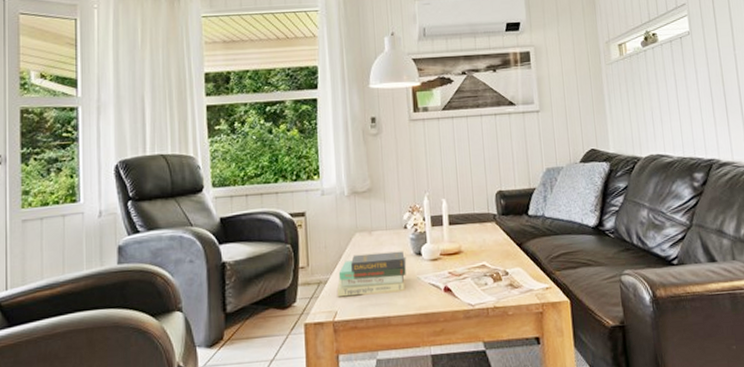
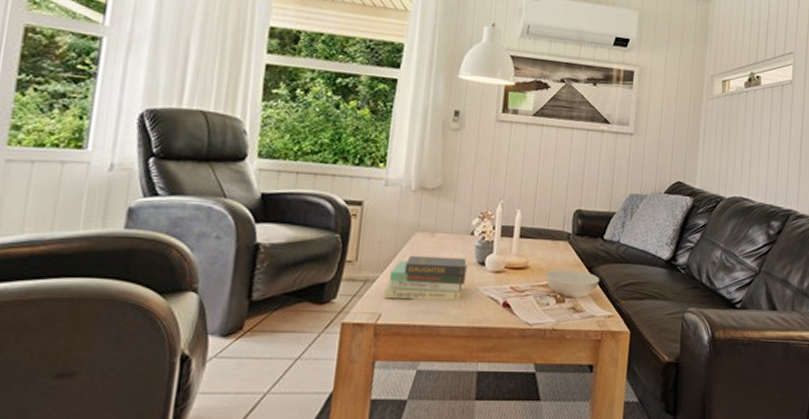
bowl: none [478,248,532,276] -> present [544,269,600,299]

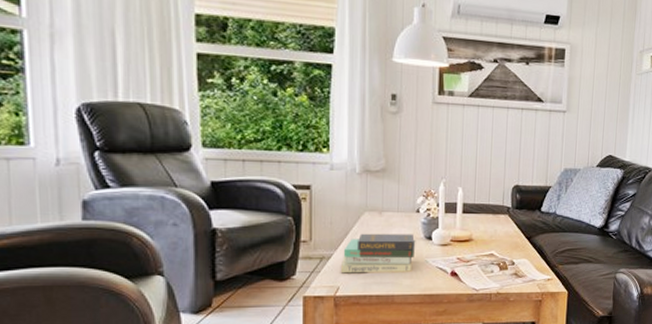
bowl: present [544,269,600,299] -> none [488,239,539,266]

